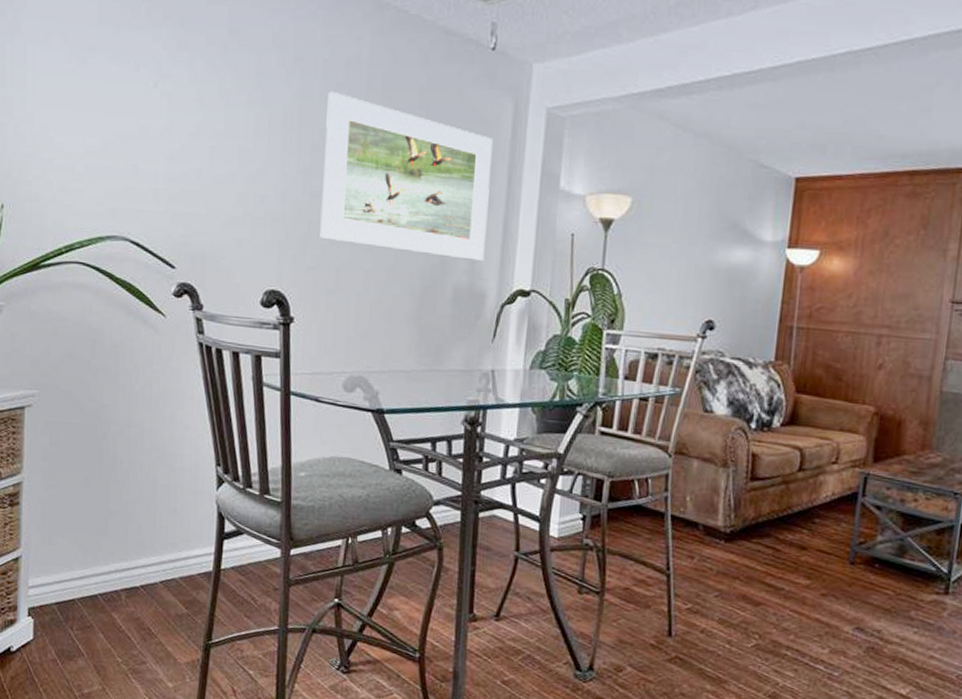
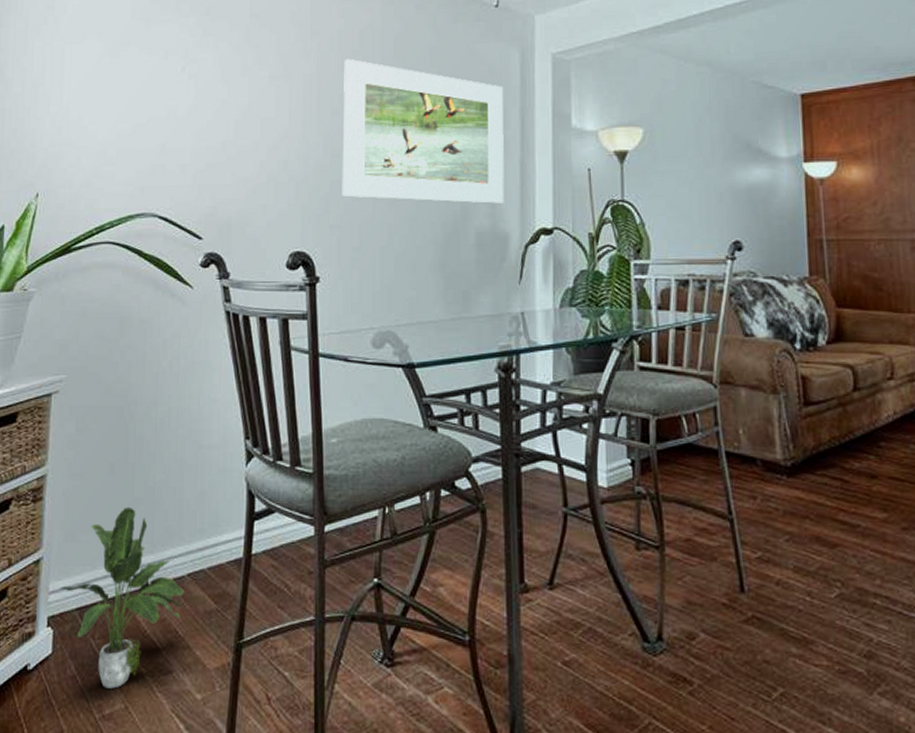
potted plant: none [38,517,157,673] -> present [59,506,184,689]

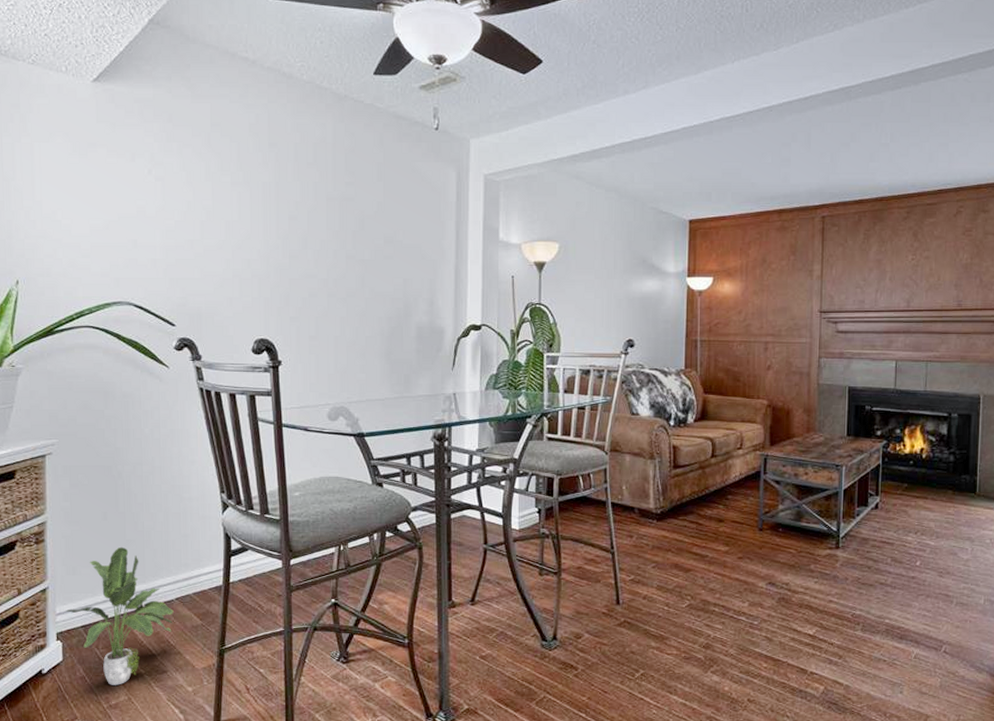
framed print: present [342,58,505,204] -> none [299,169,441,303]

